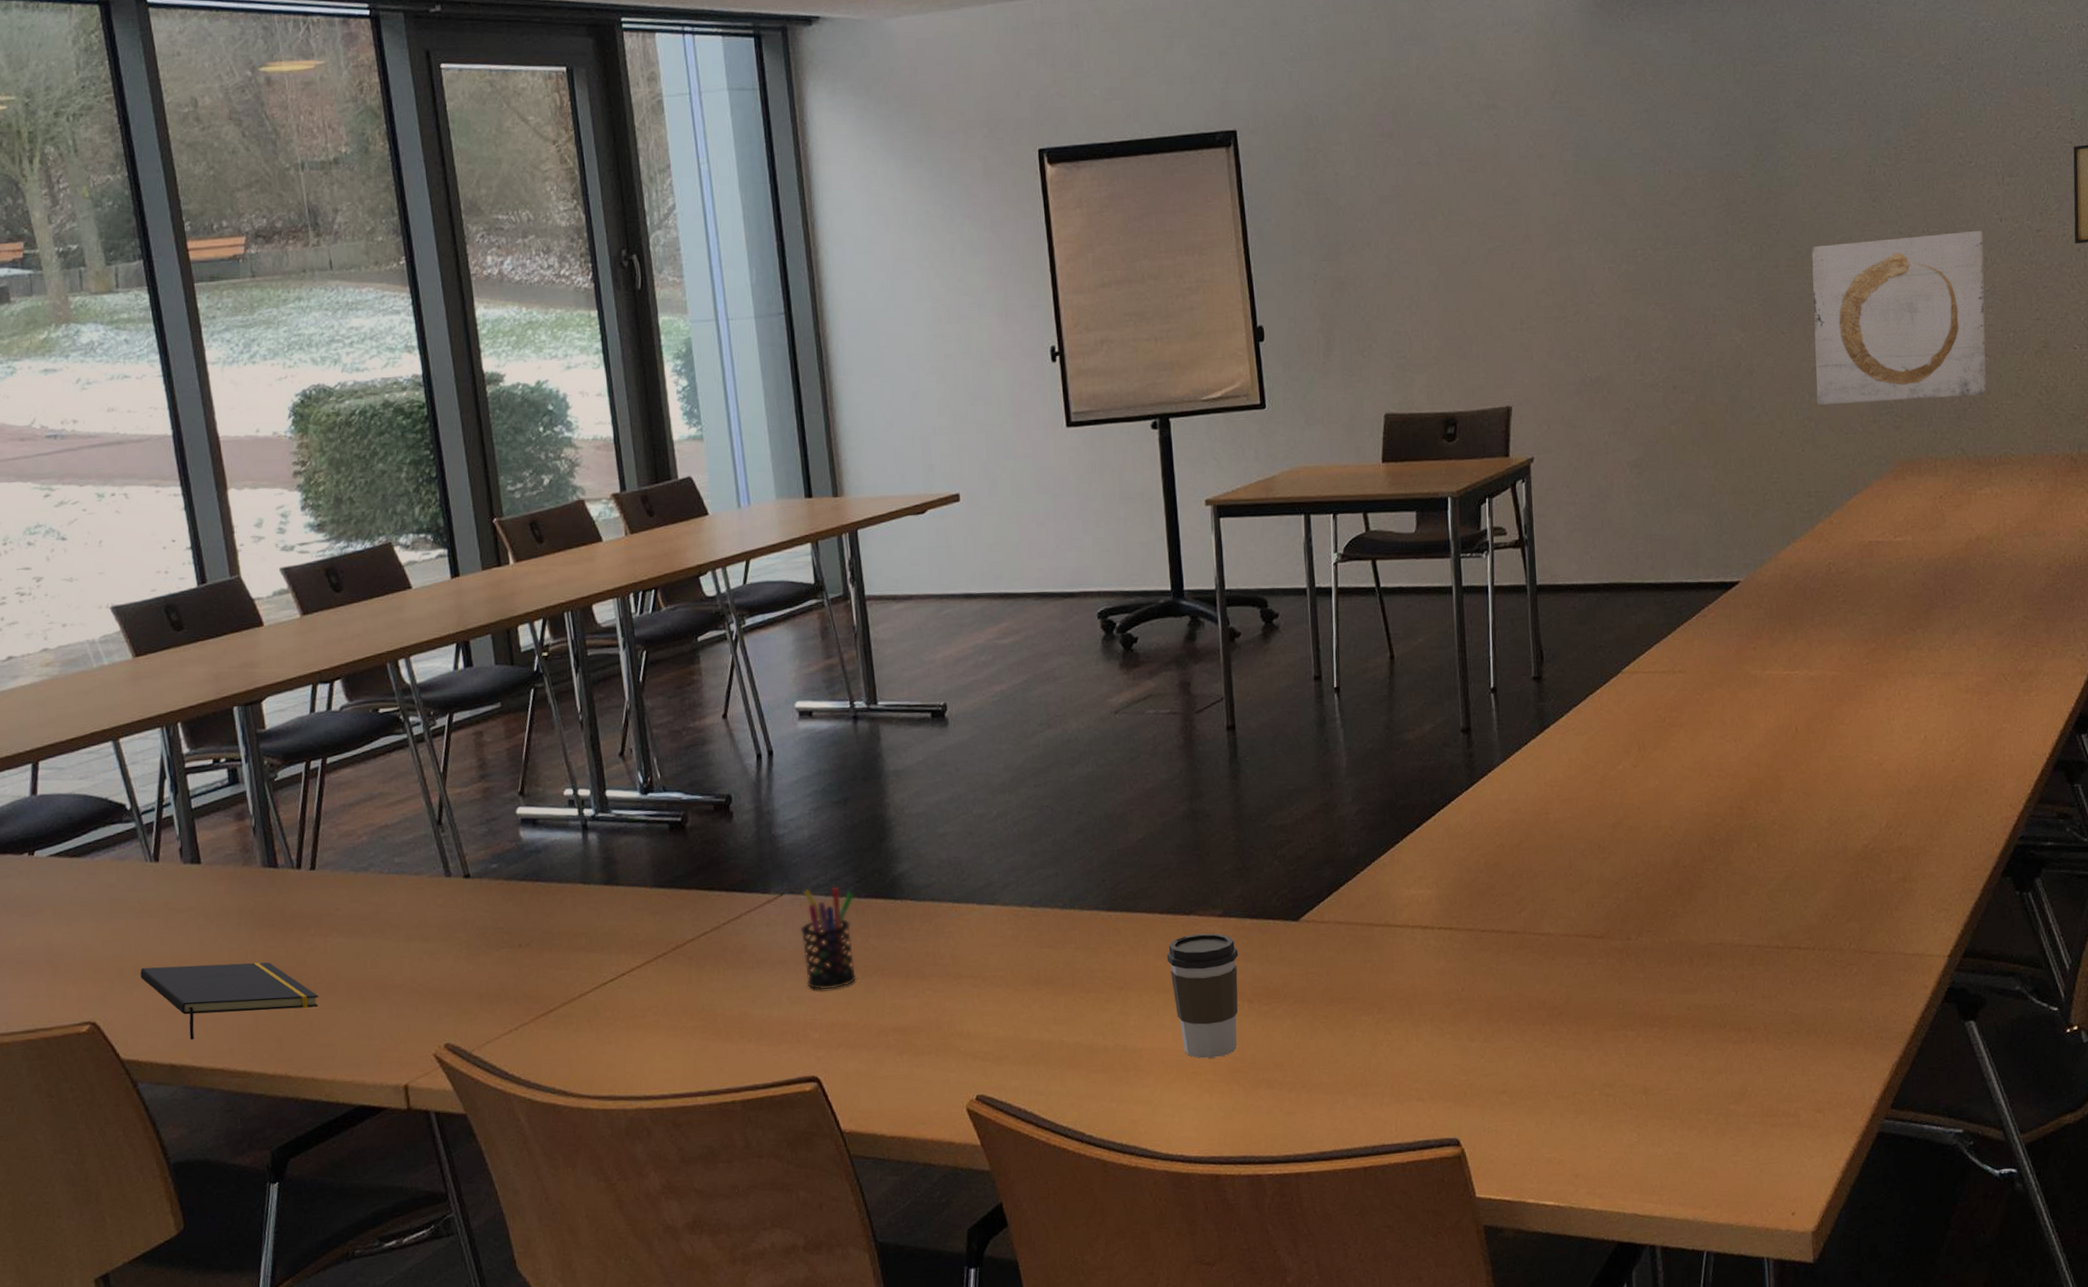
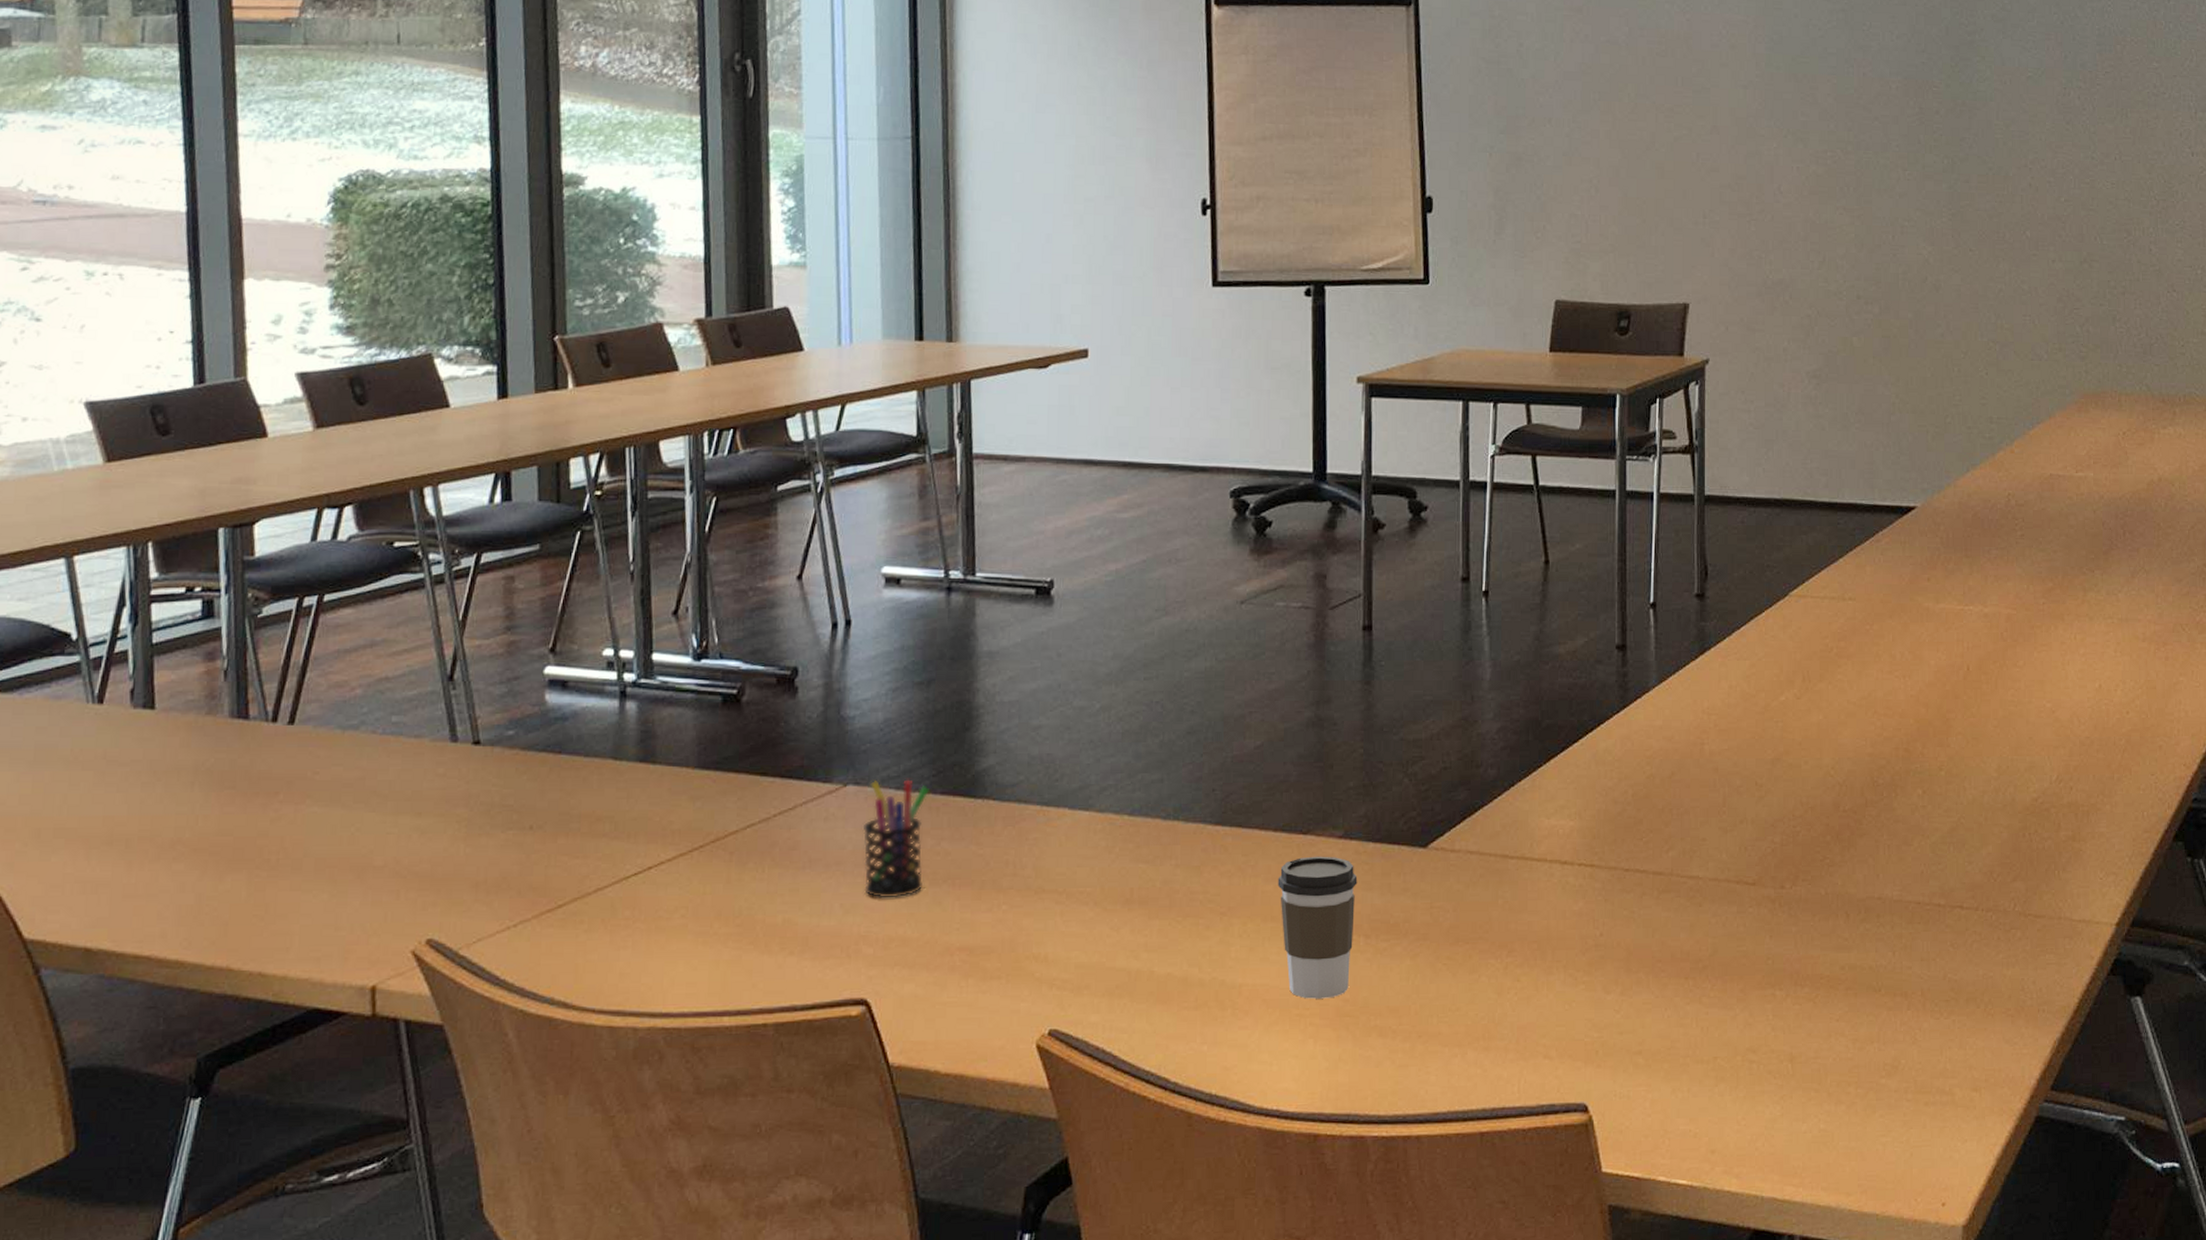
notepad: present [140,962,319,1040] -> none [61,829,280,920]
wall art: present [1811,230,1987,406] -> none [2002,162,2175,331]

